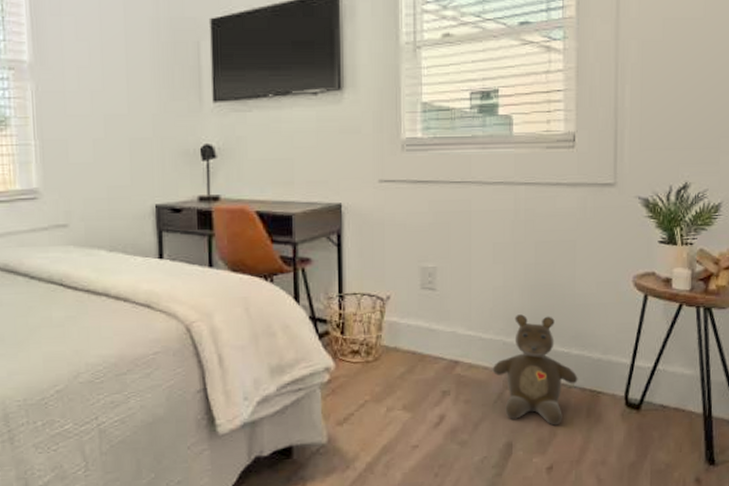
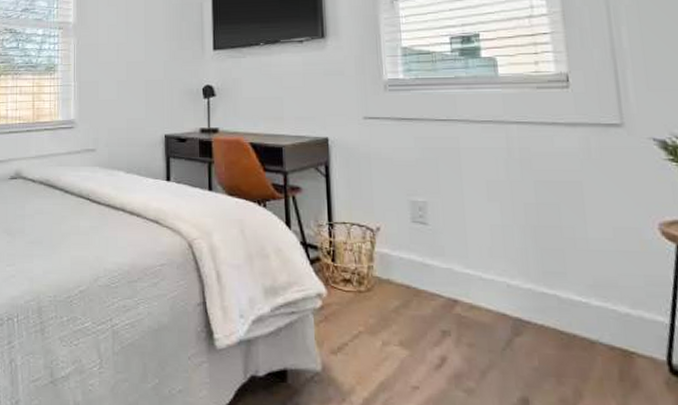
teddy bear: present [492,314,578,426] -> none [497,256,603,385]

